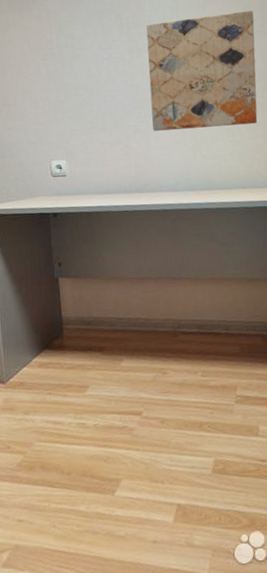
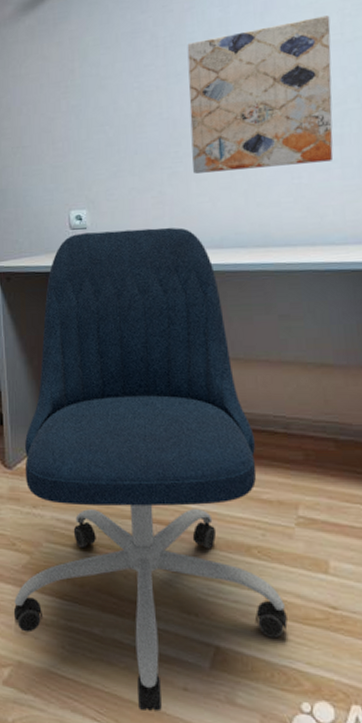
office chair: none [10,174,230,566] -> present [13,227,288,712]

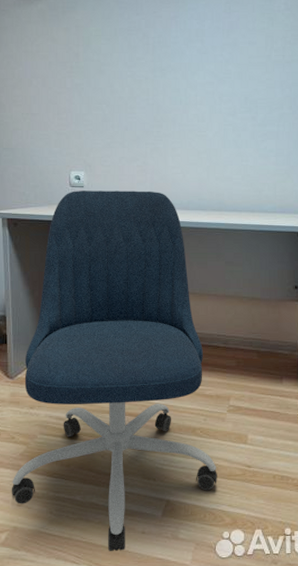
wall art: present [187,15,334,174] -> none [169,40,276,151]

